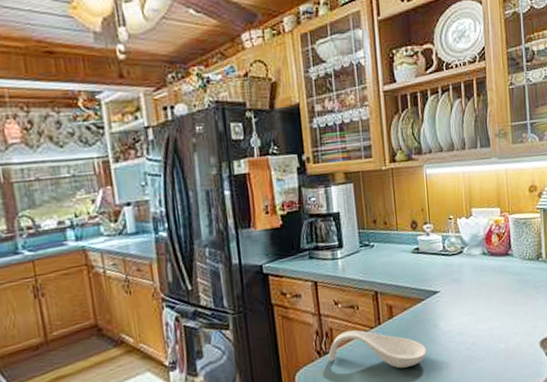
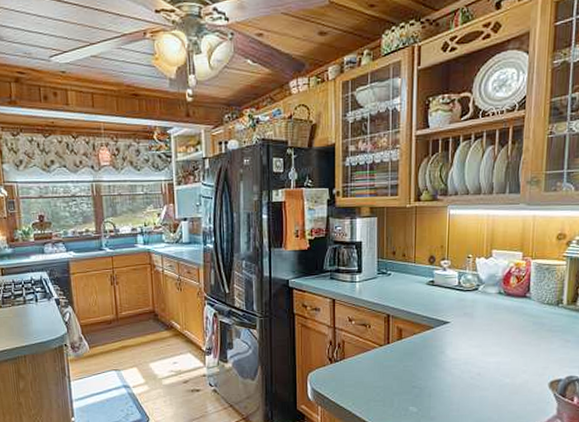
spoon rest: present [328,330,427,369] -> none [339,344,431,385]

